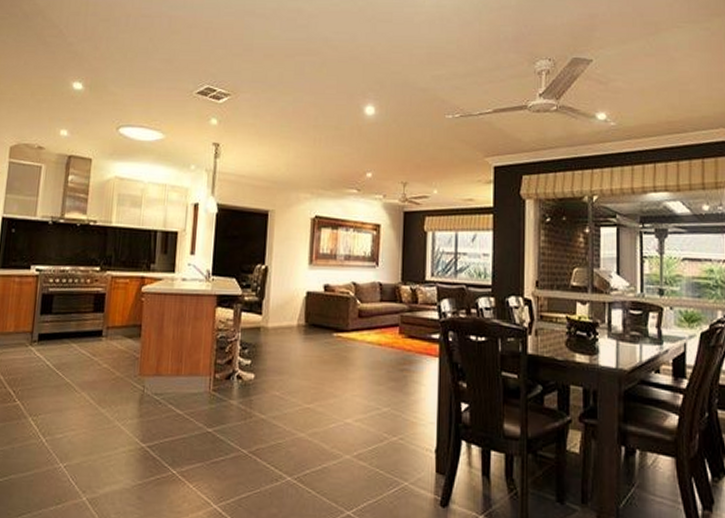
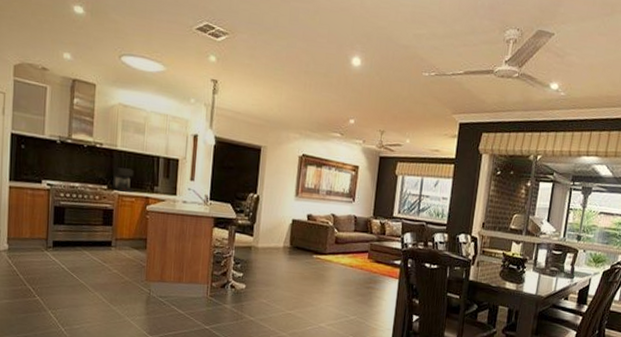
coffee maker: none [104,246,129,273] -> present [111,167,134,192]

